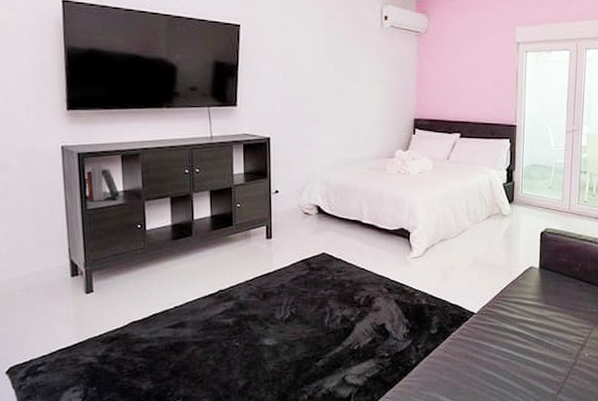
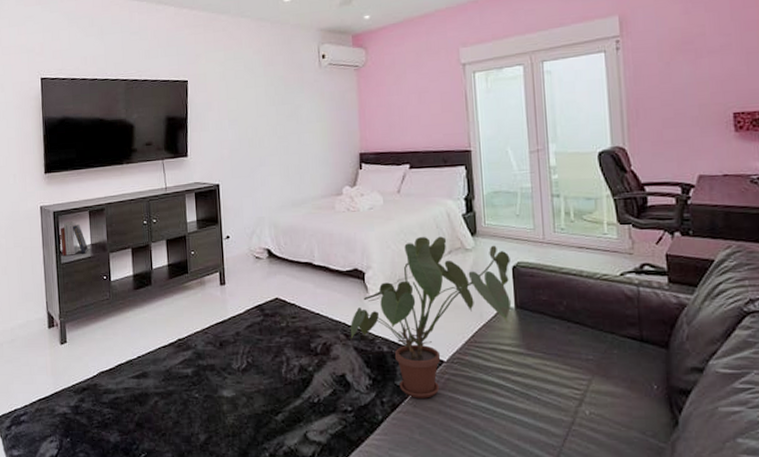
house plant: none [392,202,540,345] -> present [350,236,511,398]

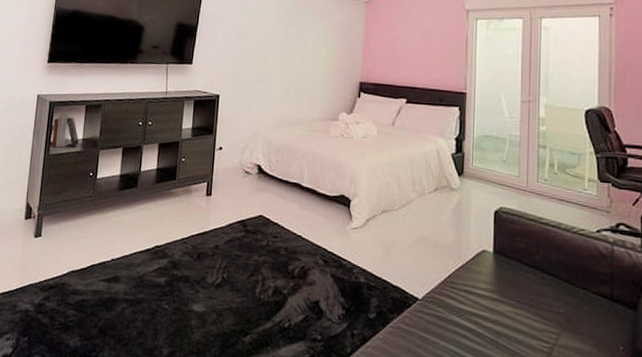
house plant: present [350,236,511,398] -> none [329,171,493,335]

